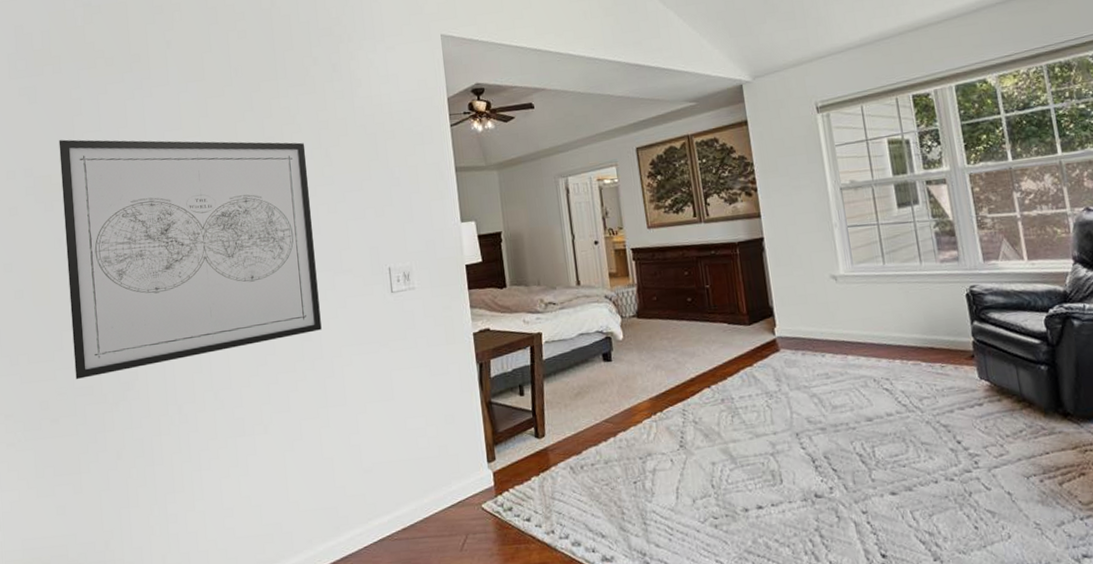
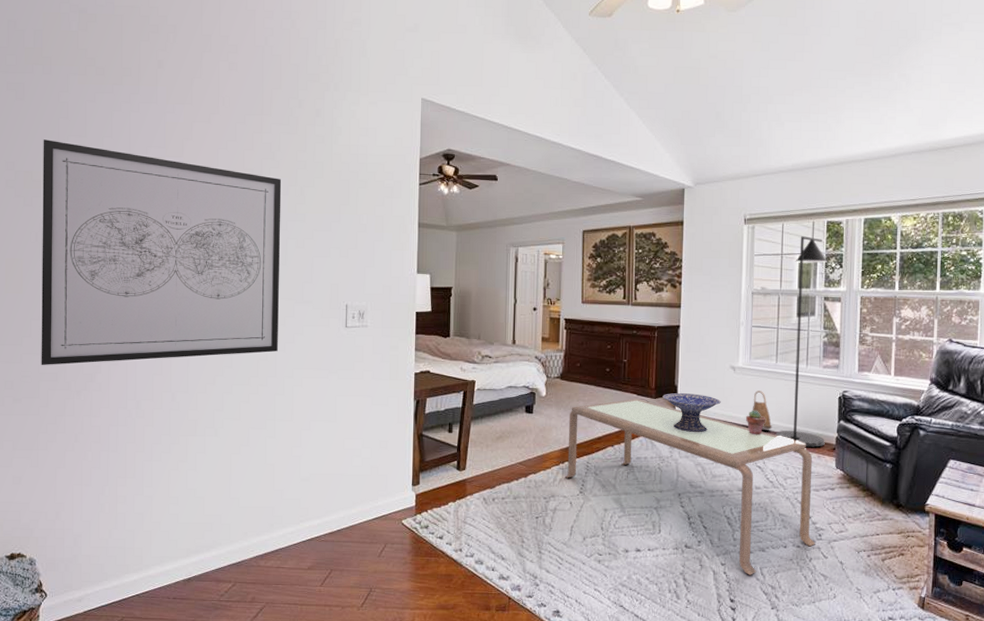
coffee table: none [654,328,972,522] -> present [565,399,815,575]
decorative bowl: none [757,313,827,360] -> present [662,393,721,433]
potted succulent: none [860,323,884,353] -> present [746,410,765,435]
basket: none [864,299,894,345] -> present [752,391,772,430]
floor lamp: none [883,115,960,358] -> present [775,236,828,447]

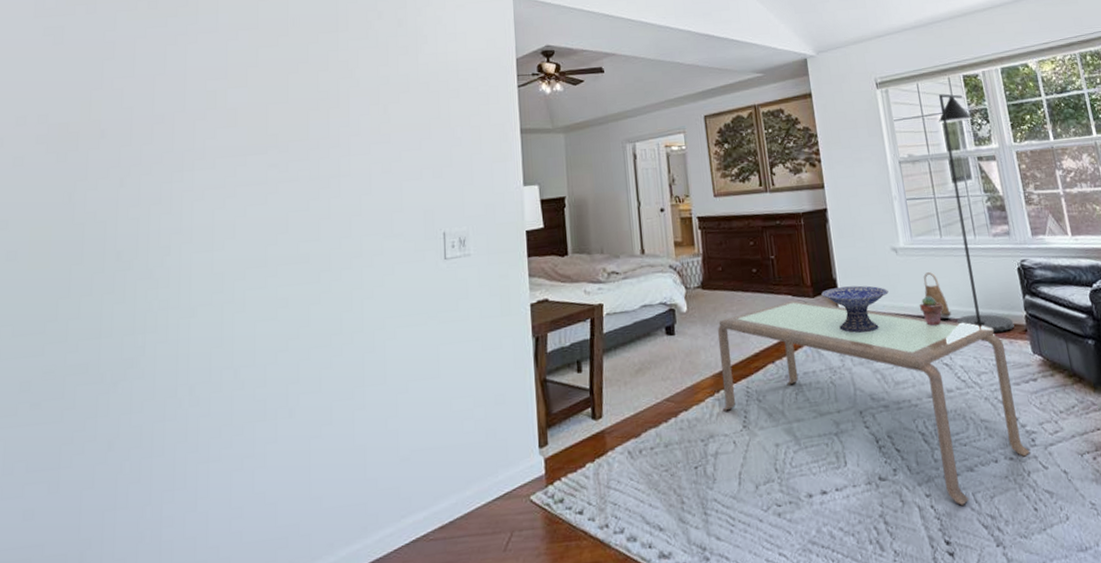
wall art: present [41,139,282,365] -> none [68,84,365,355]

